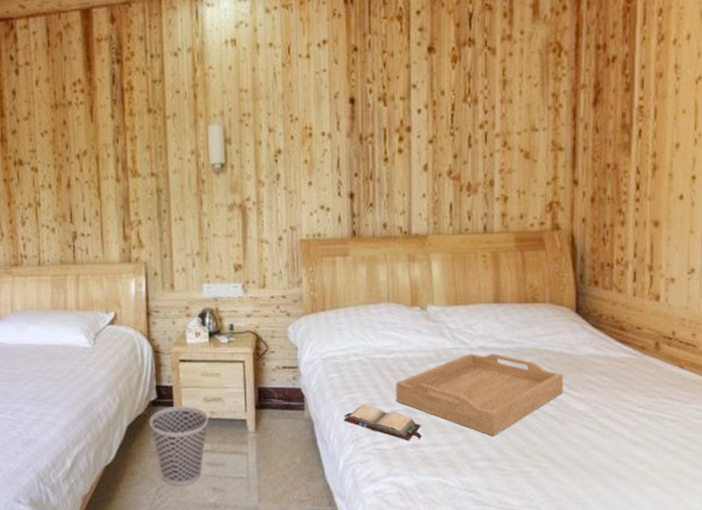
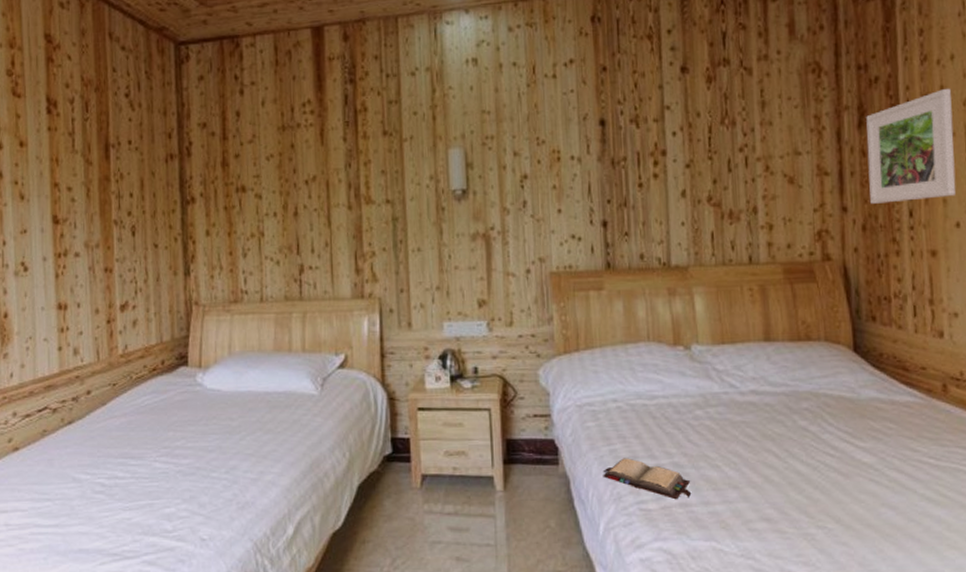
wastebasket: present [149,405,209,486] -> none [383,461,451,556]
serving tray: present [396,353,564,437] -> none [660,398,846,493]
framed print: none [600,67,686,177] -> present [866,88,957,204]

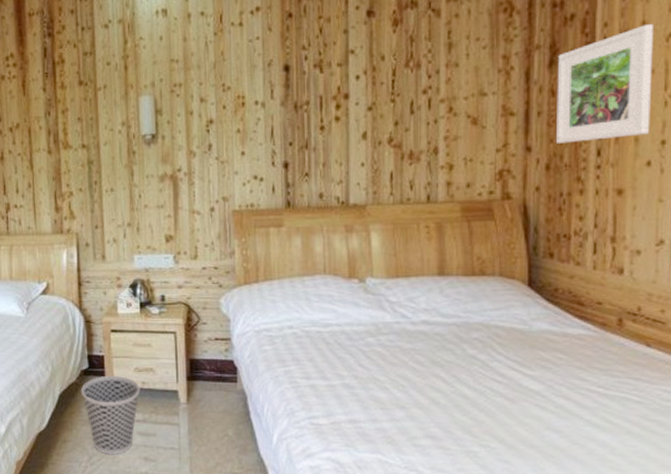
wastebasket: none [383,461,451,556] -> present [81,375,140,455]
hardback book: present [603,458,692,500] -> none [277,378,361,417]

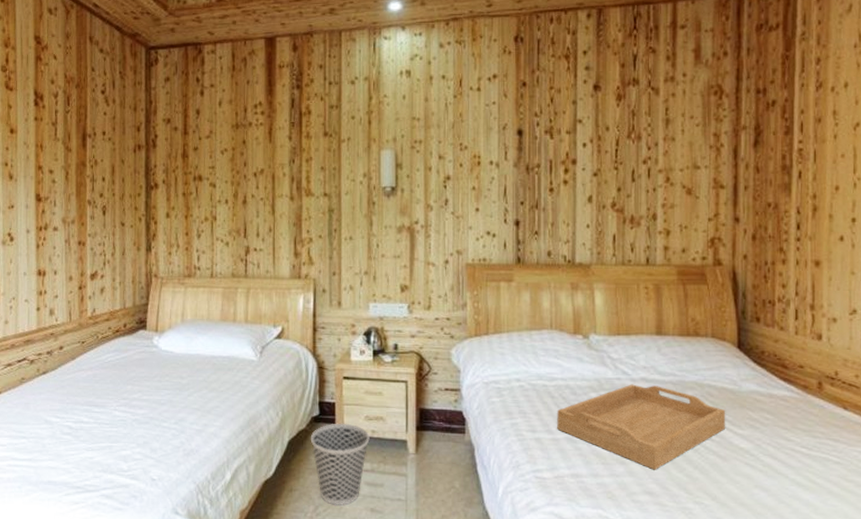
serving tray: none [332,327,515,414] -> present [557,384,726,470]
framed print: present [556,23,655,143] -> none [761,113,844,216]

